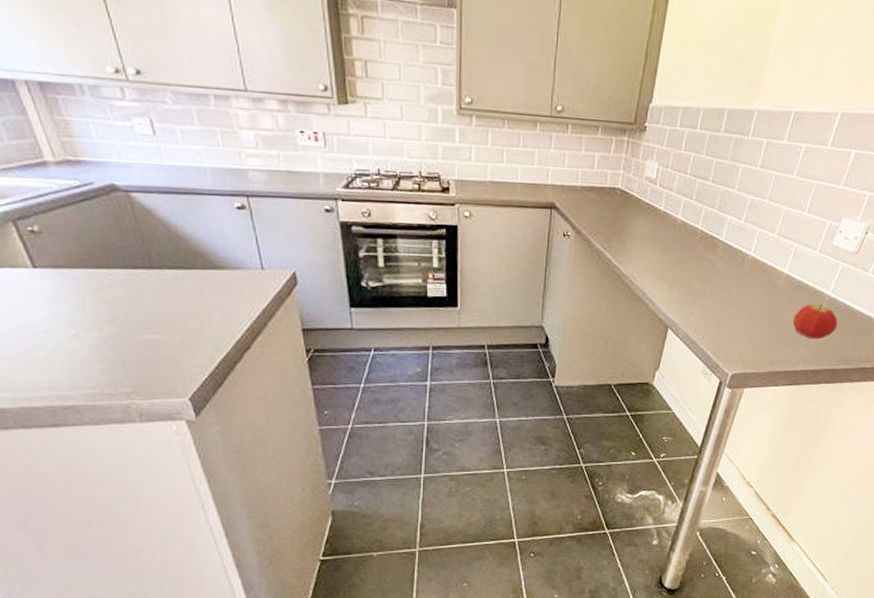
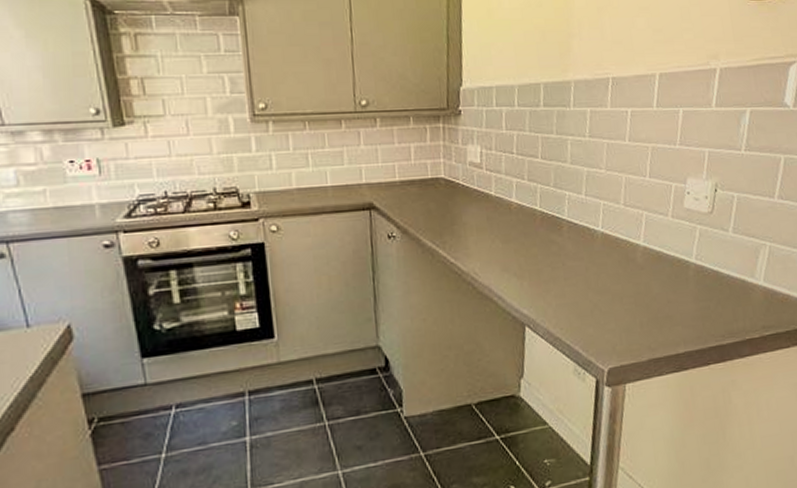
fruit: present [792,303,838,340] -> none [661,273,712,314]

